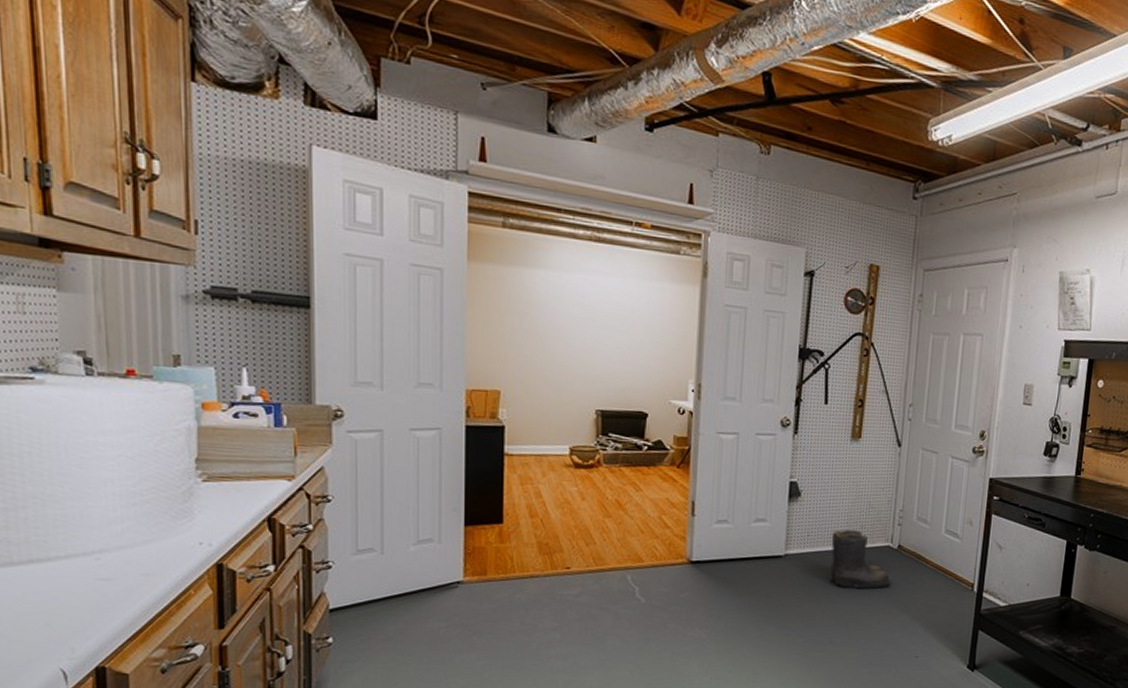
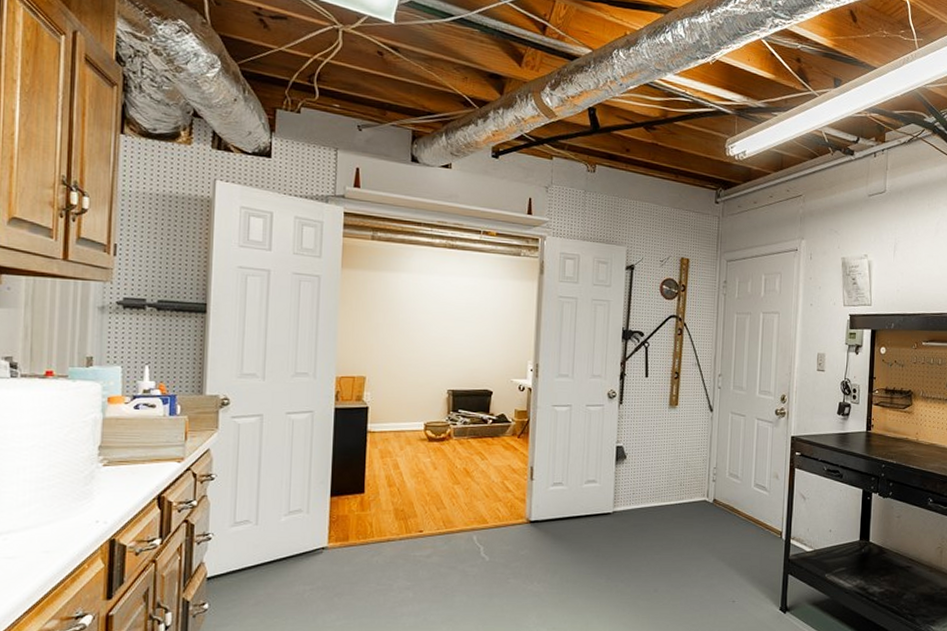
boots: present [830,529,891,589] -> none [653,487,708,541]

